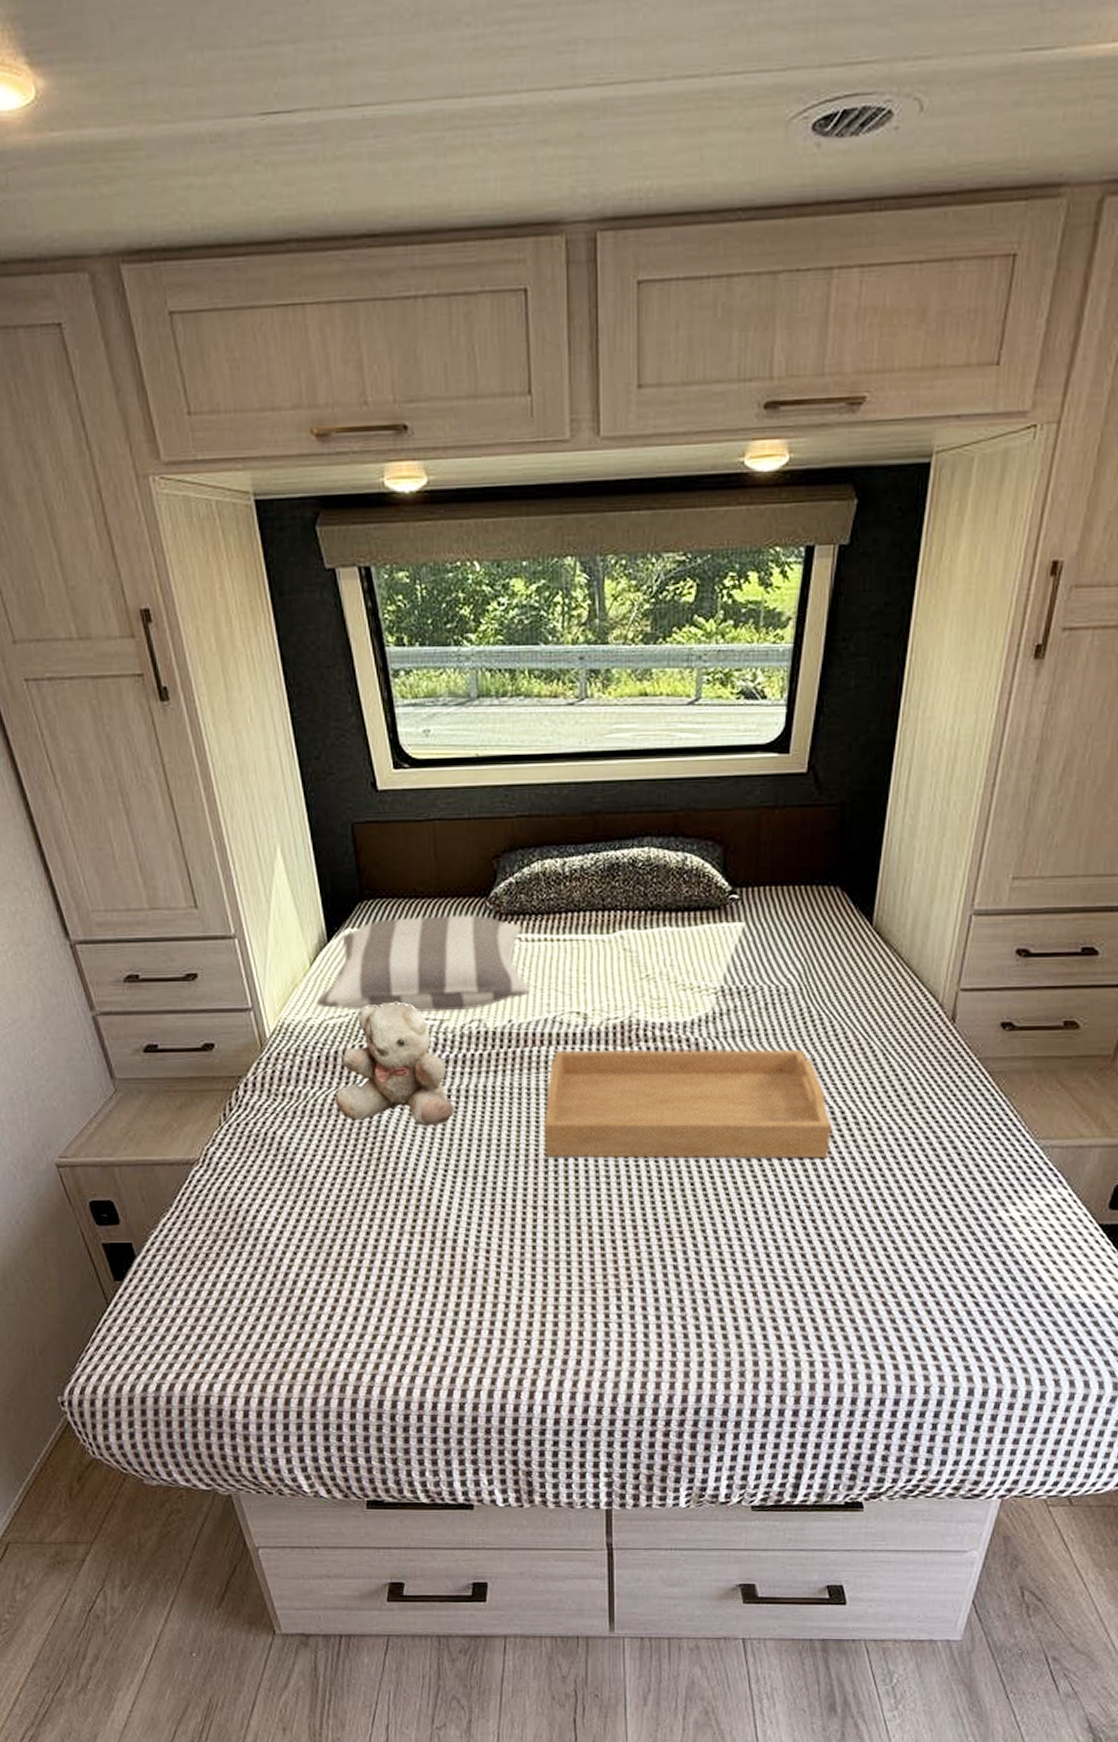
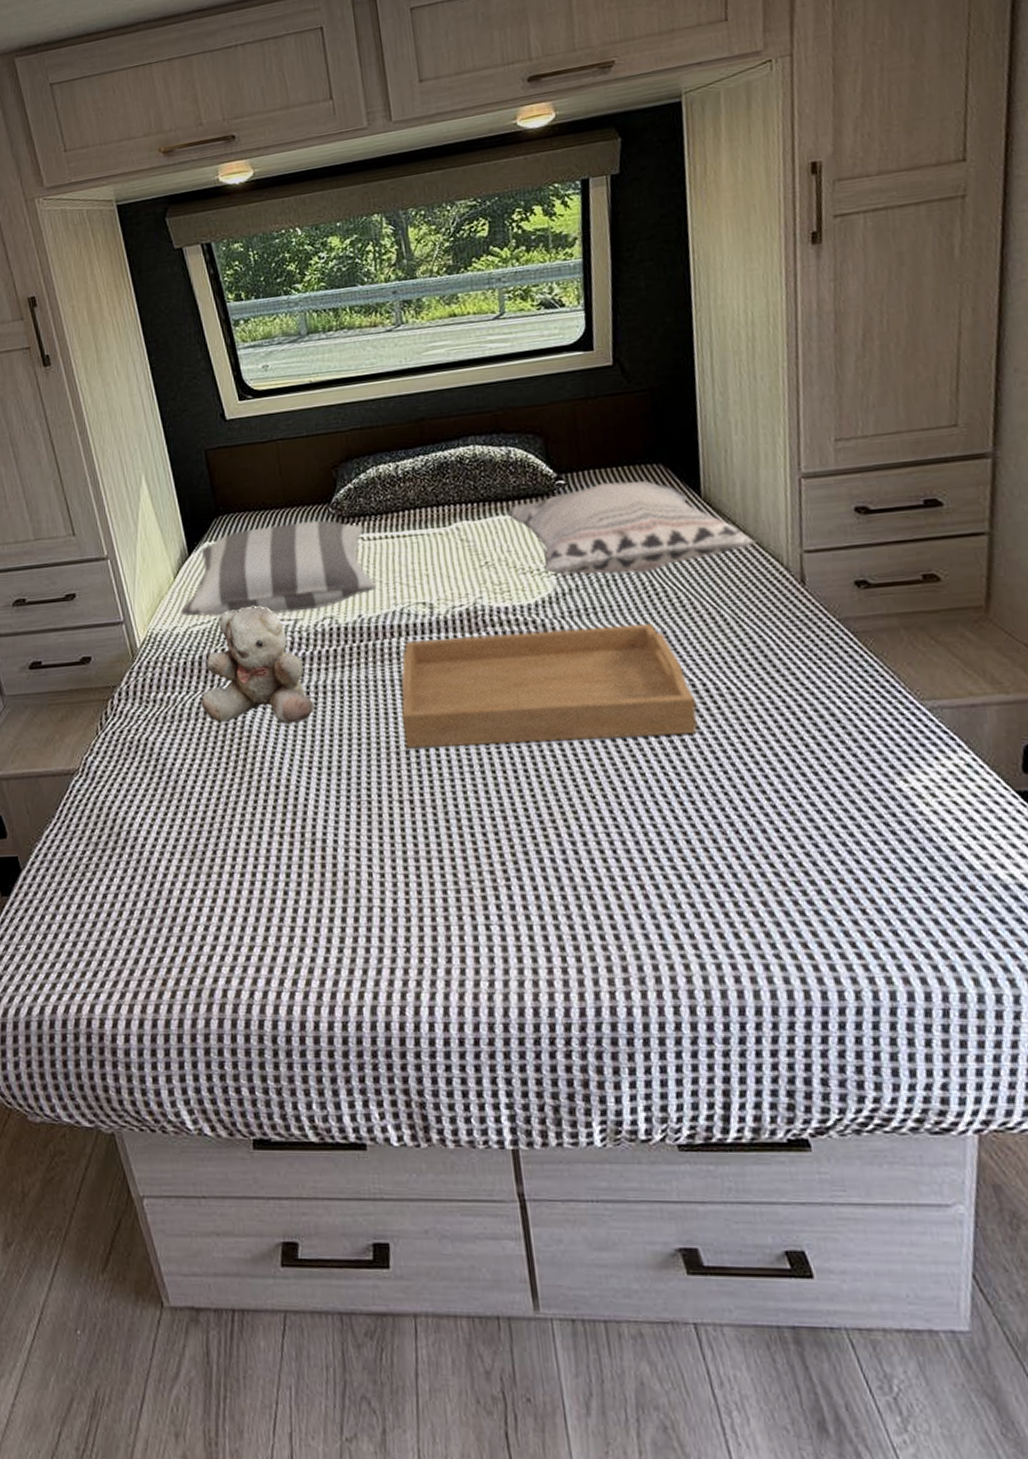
decorative pillow: none [675,901,919,999] -> present [507,481,758,575]

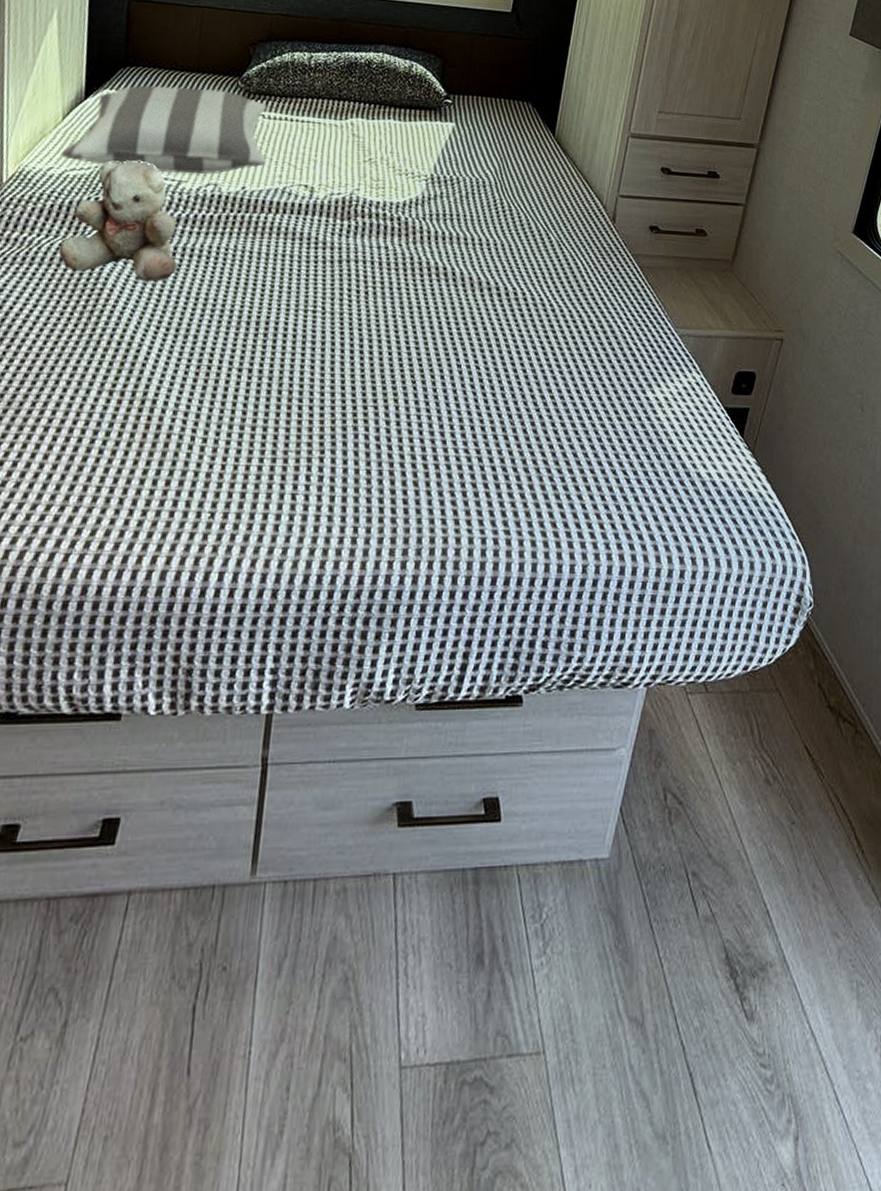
serving tray: present [401,624,698,749] -> none [258,219,514,336]
decorative pillow: present [507,481,758,575] -> none [398,108,589,192]

